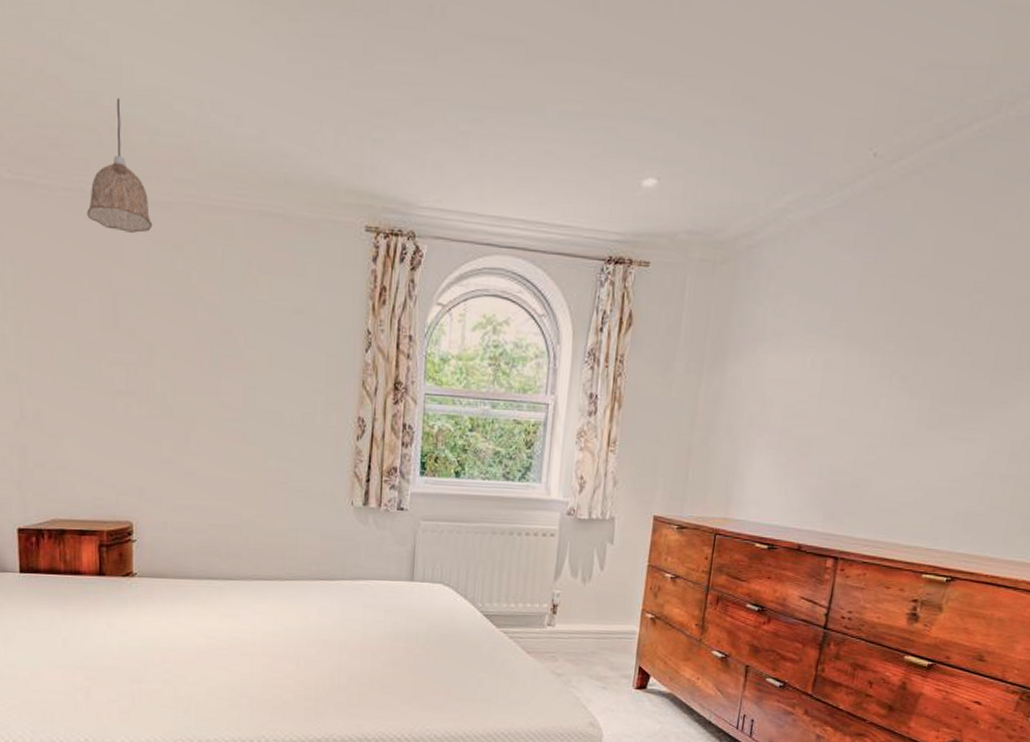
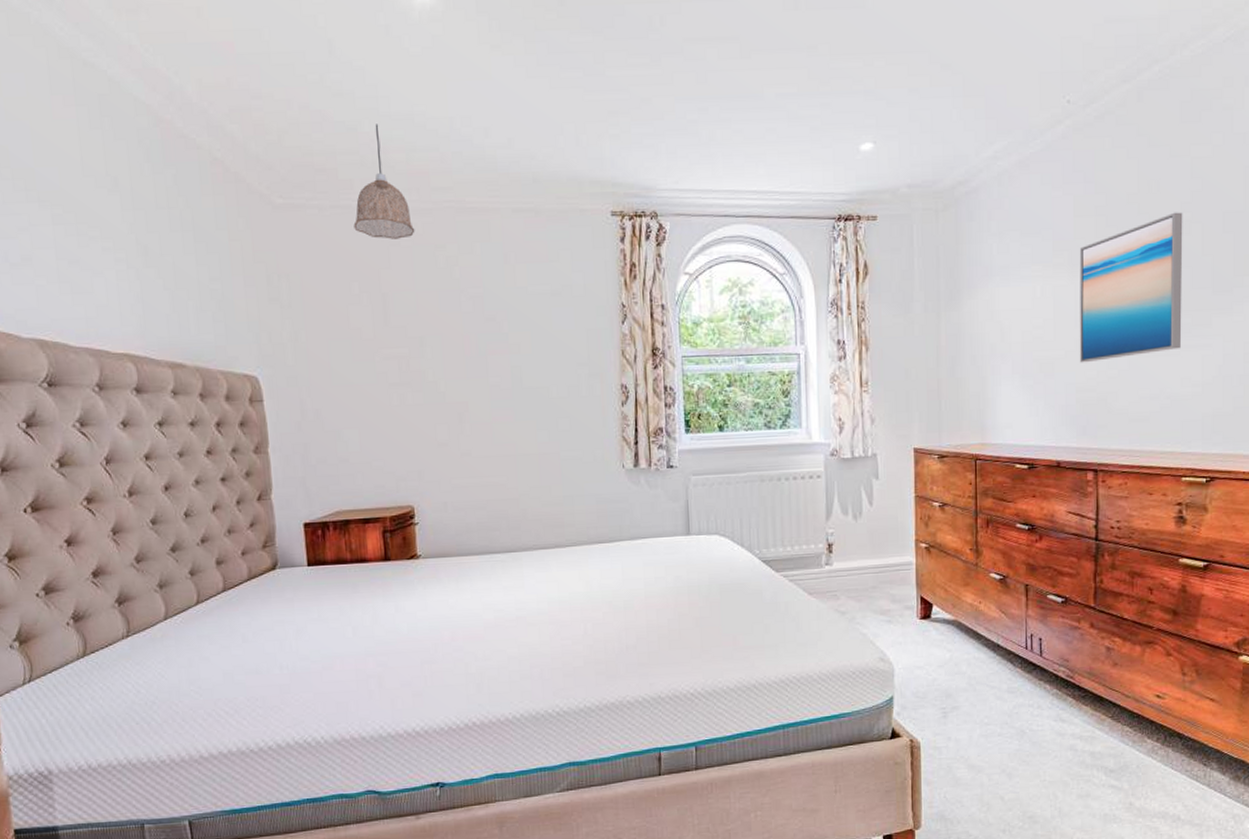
wall art: none [838,291,975,445] -> present [1079,212,1183,363]

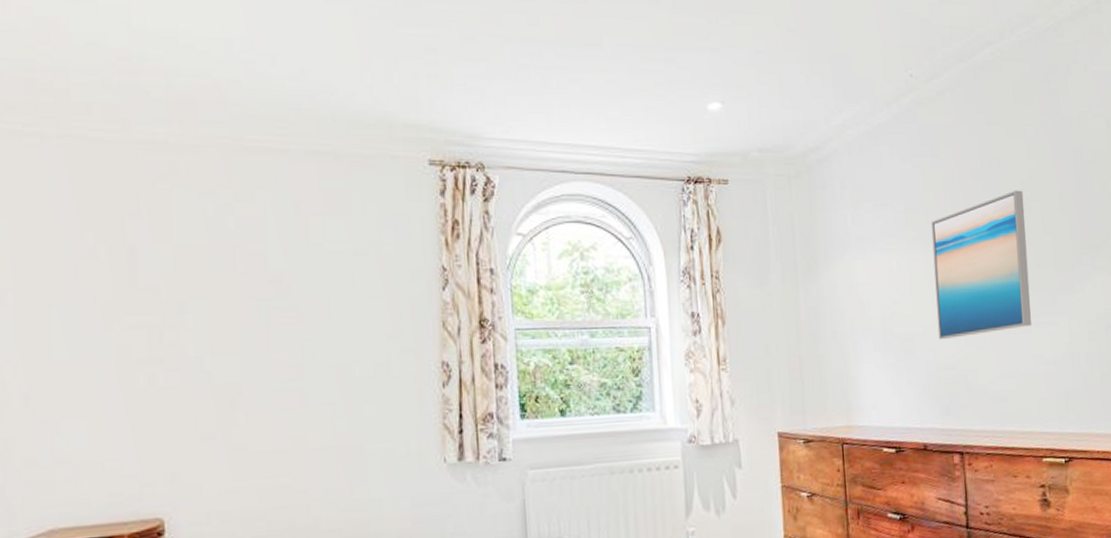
pendant lamp: present [353,124,415,239] -> none [90,39,176,180]

